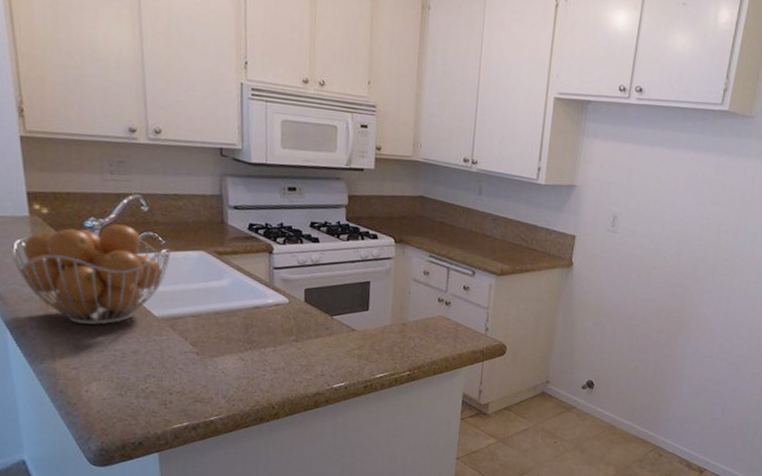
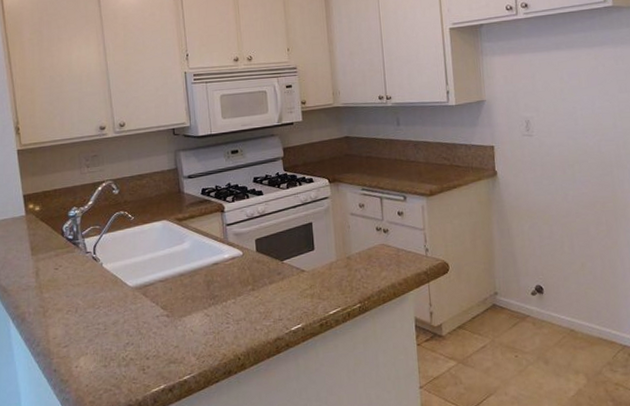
fruit basket: present [12,224,171,325] -> none [13,209,139,304]

